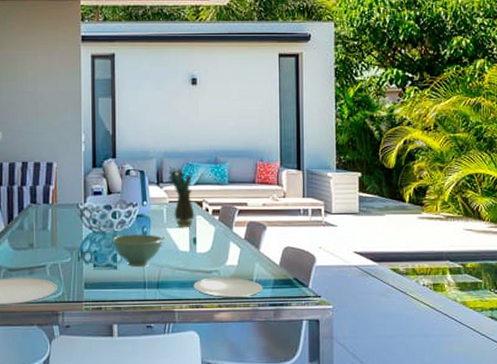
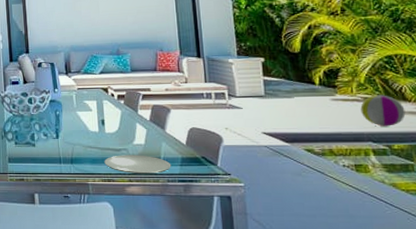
bowl: present [112,234,163,267] -> none [29,116,74,144]
vase: present [168,166,195,227] -> none [75,58,102,111]
beach ball: none [442,214,479,245] -> present [360,95,406,127]

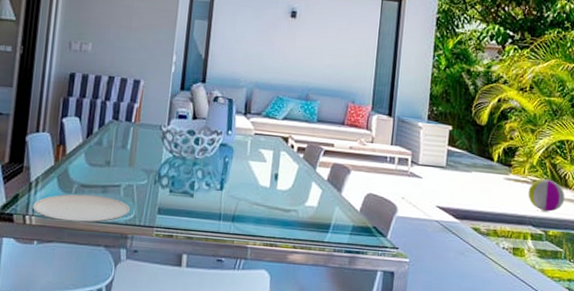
plate: present [104,155,172,175] -> none [269,216,341,241]

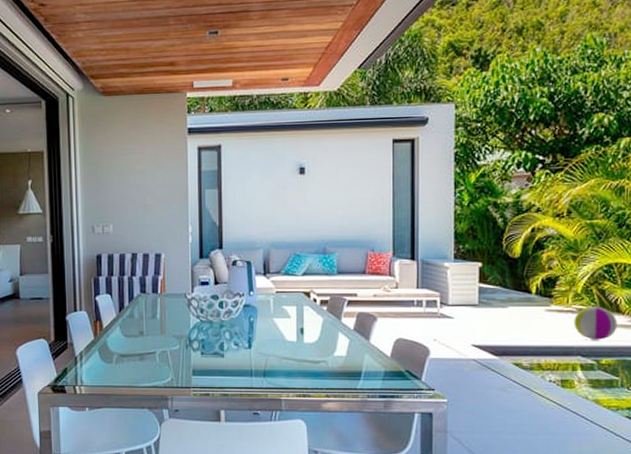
plate: present [33,194,130,223] -> none [81,363,166,389]

